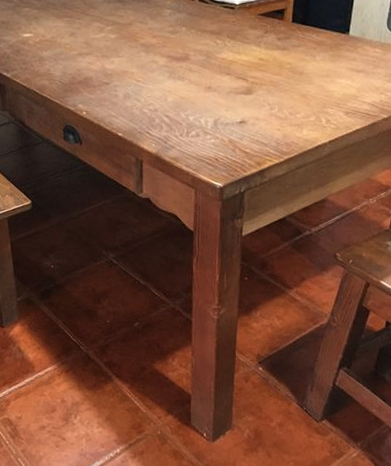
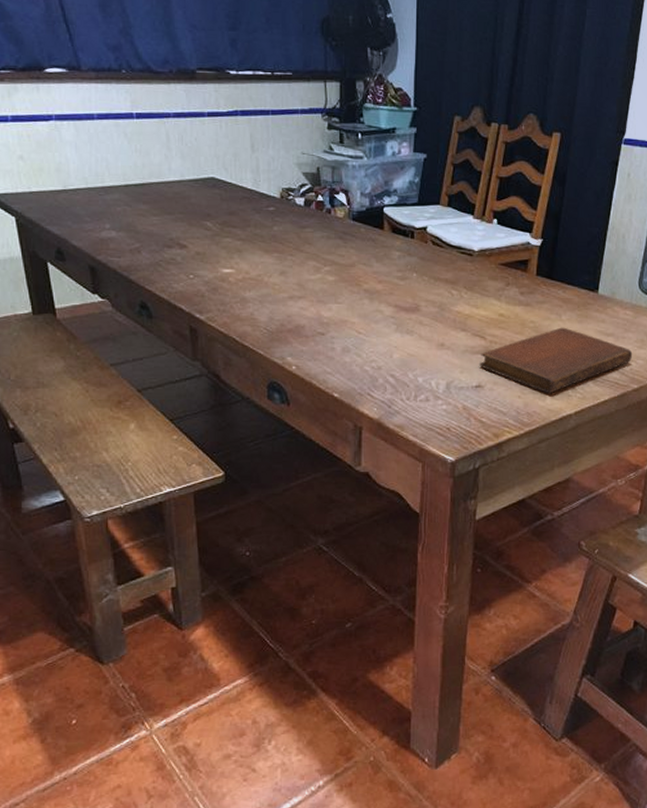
notebook: none [243,67,382,126] -> present [479,327,633,394]

